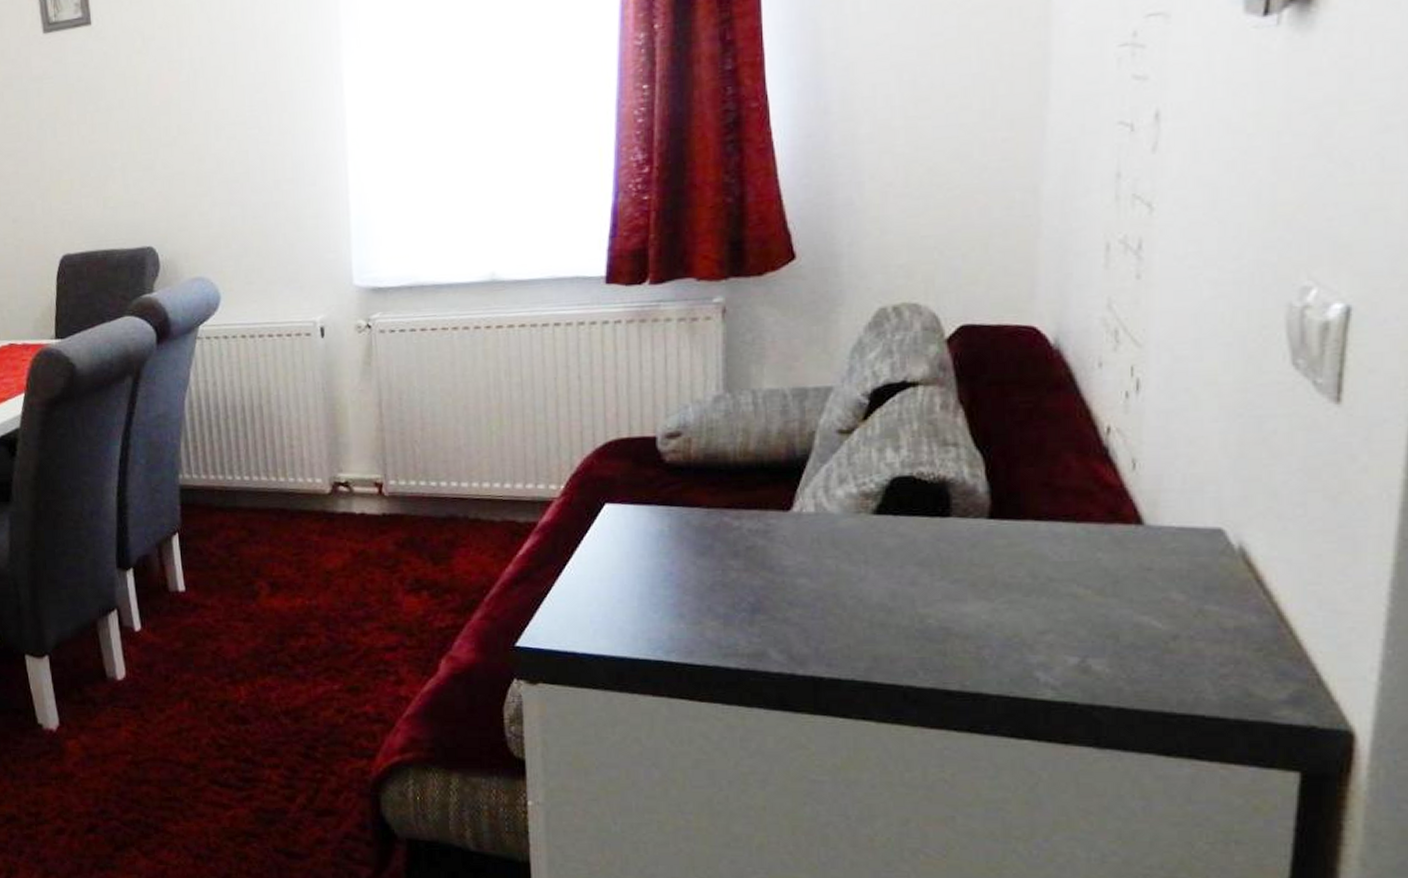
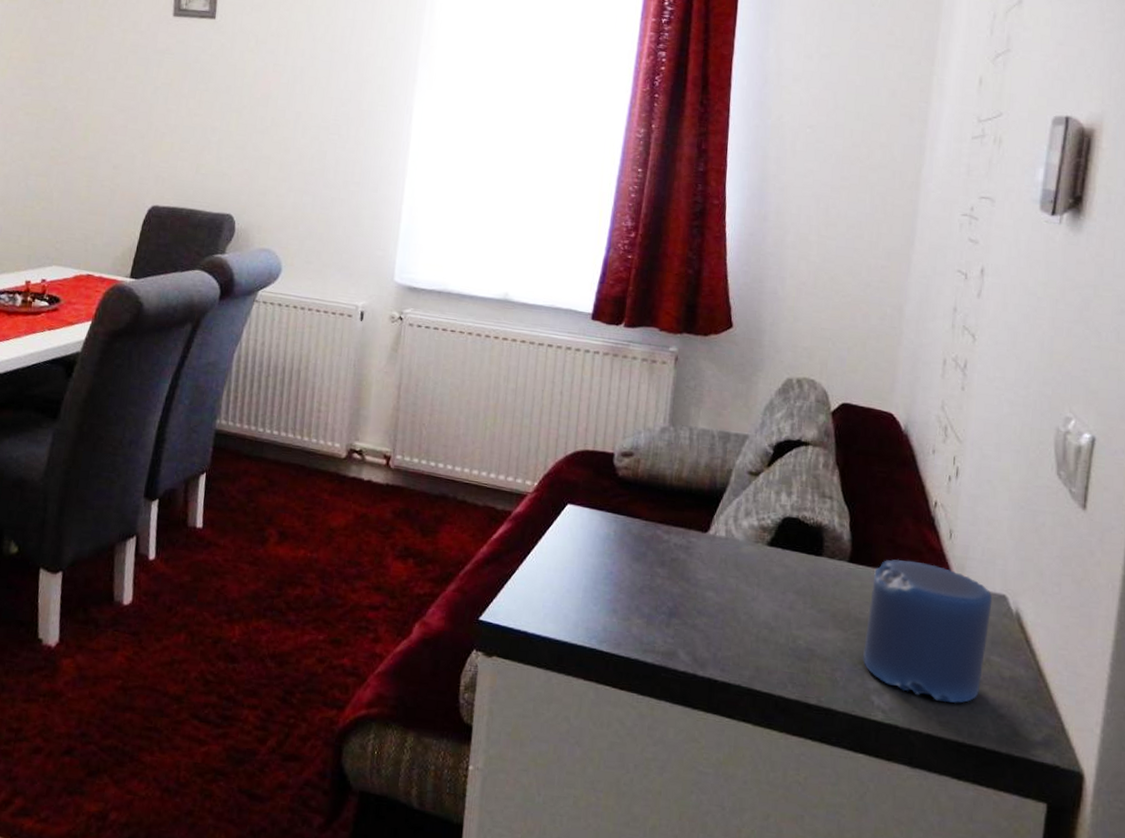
candle: none [1019,504,1202,669] -> present [863,559,993,704]

